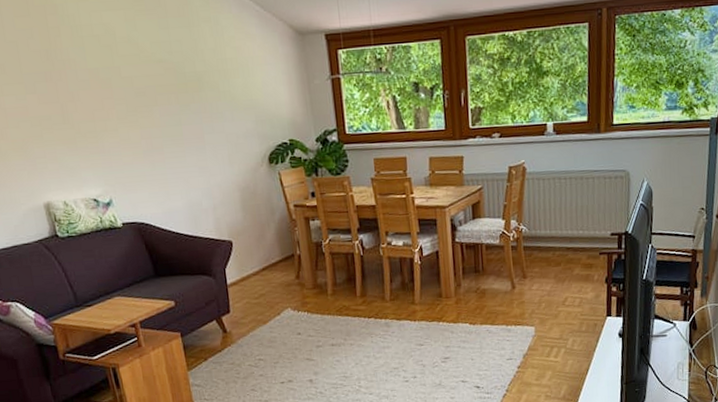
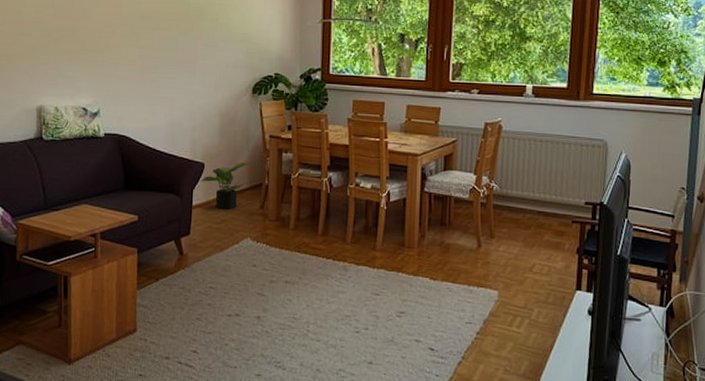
potted plant: none [231,235,278,284] -> present [201,163,249,210]

